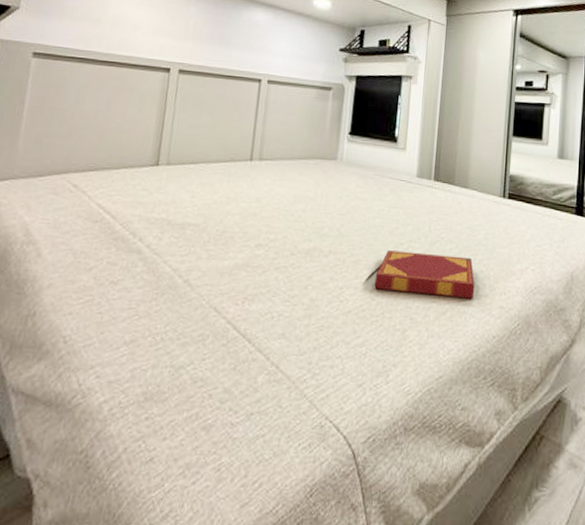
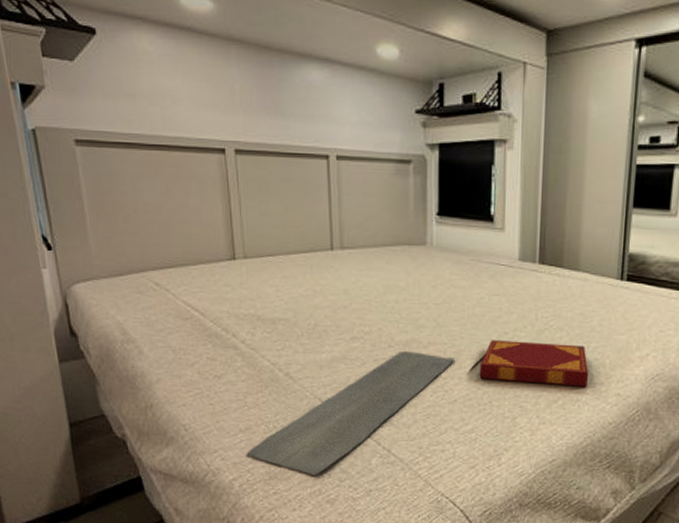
bath mat: none [125,259,352,396] -> present [246,350,454,475]

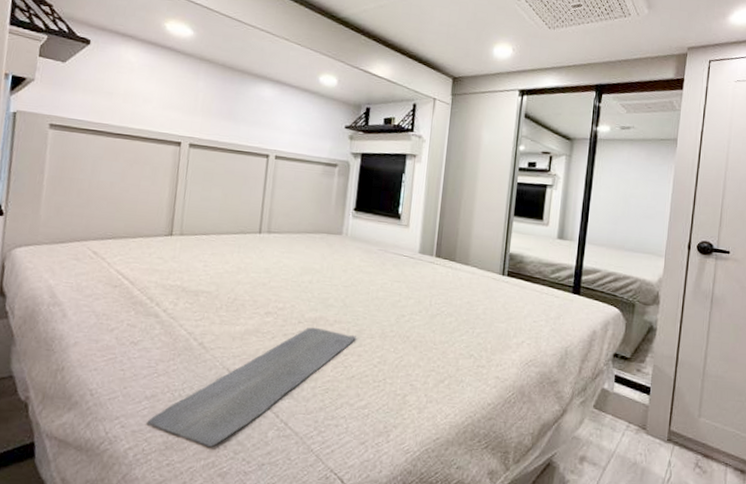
hardback book: present [479,340,589,387] -> none [377,321,473,369]

